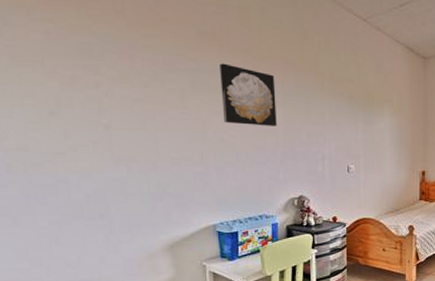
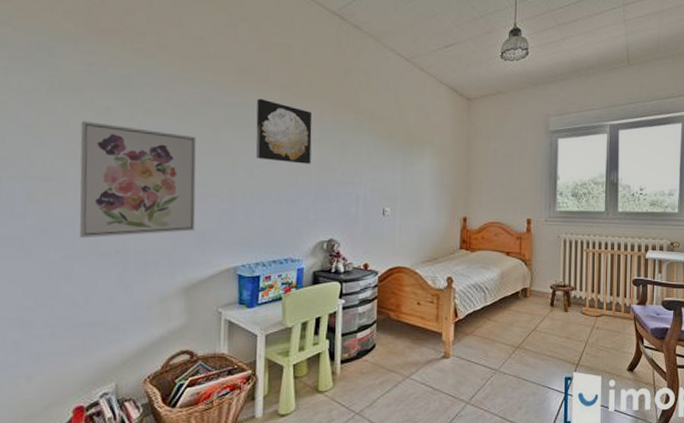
wall art: none [47,91,173,205] -> present [79,121,196,238]

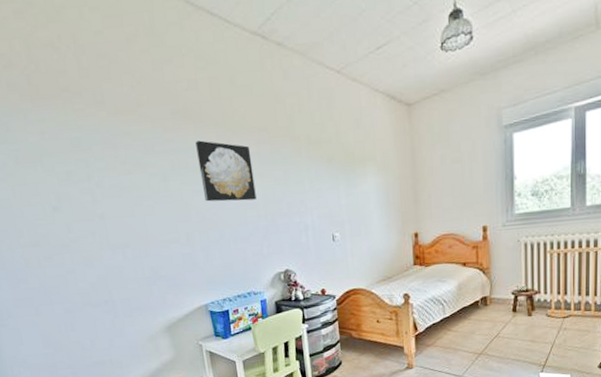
wall art: present [79,121,196,238] -> none [49,187,165,293]

